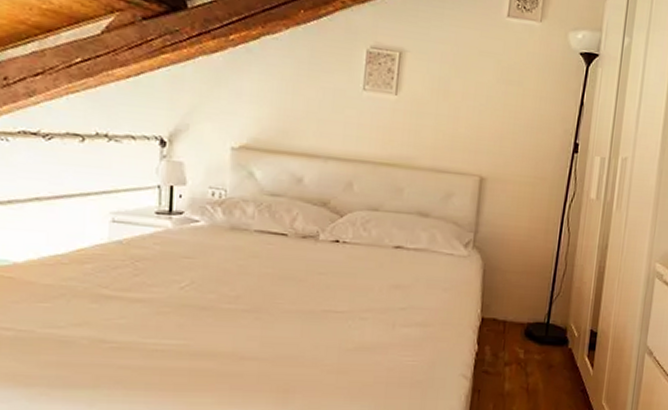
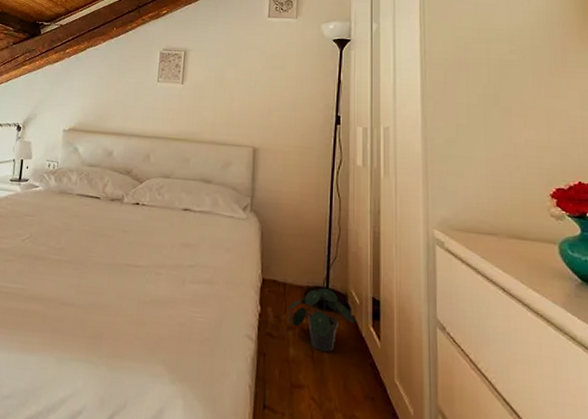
potted plant: none [506,323,573,384] -> present [288,287,357,353]

